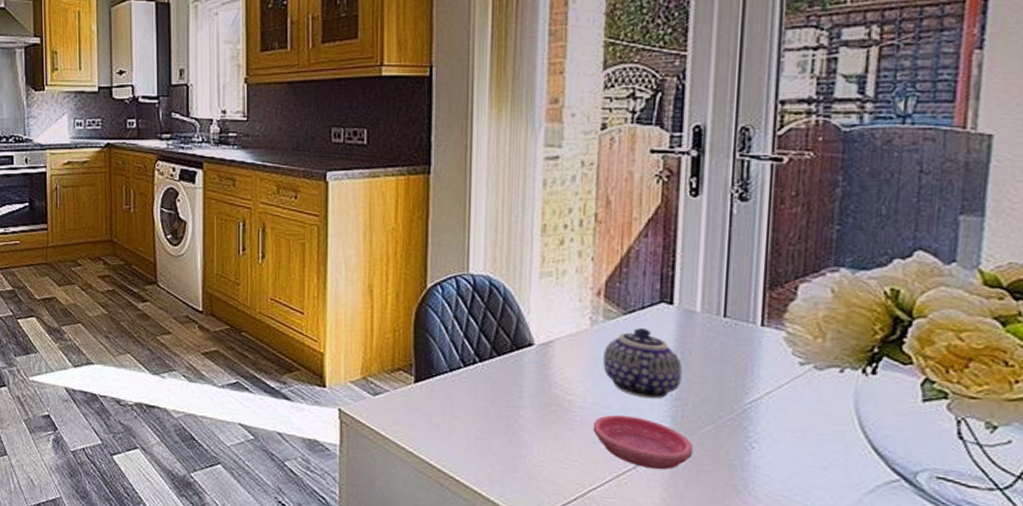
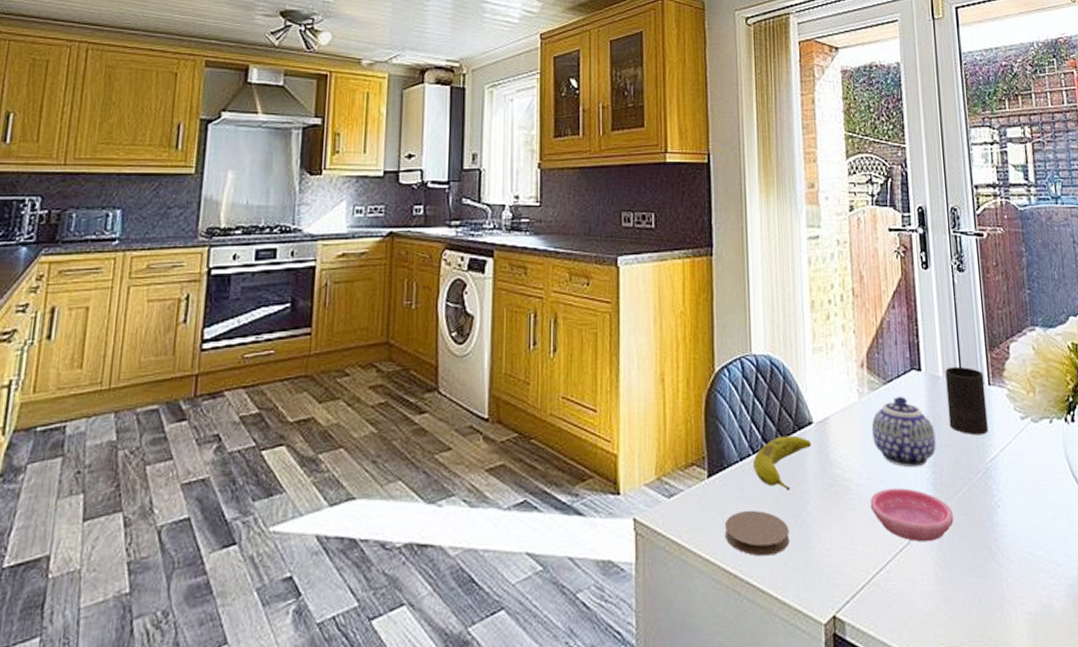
coaster: none [430,415,499,458] -> present [725,510,790,556]
fruit: none [463,353,530,403] -> present [752,435,811,490]
cup: none [702,303,756,376] -> present [945,366,988,436]

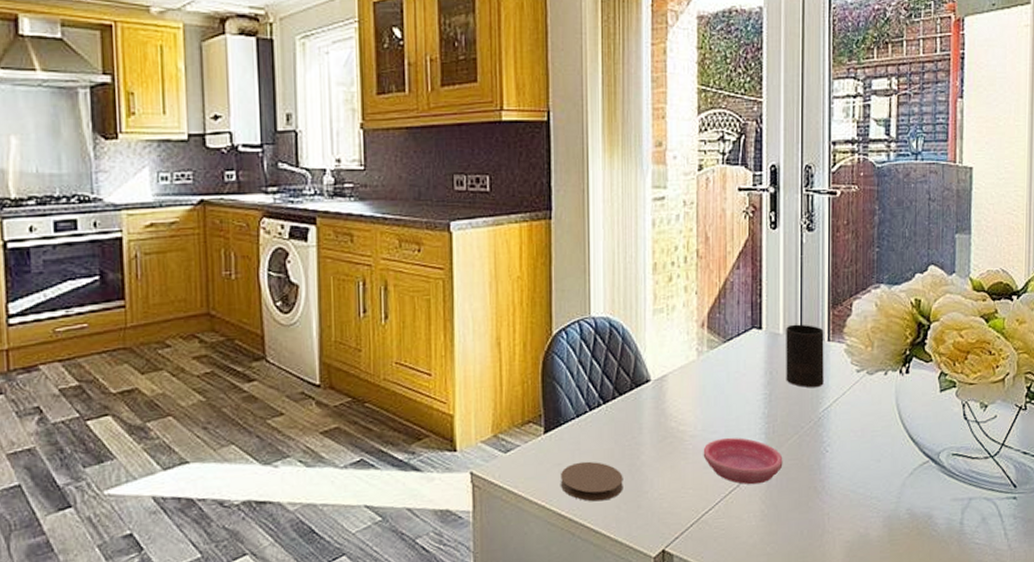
fruit: present [752,435,811,490] -> none [589,392,648,443]
teapot: present [872,397,936,468] -> none [709,354,771,419]

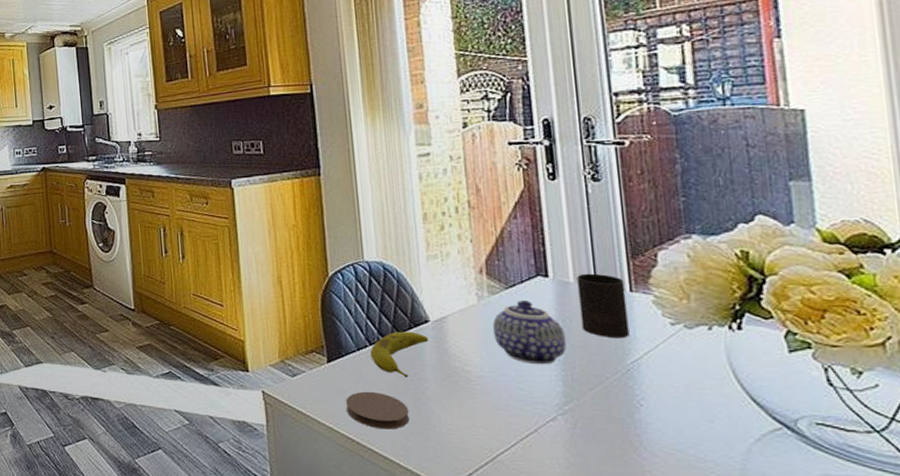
fruit: none [589,392,648,443] -> present [370,331,428,377]
saucer: present [703,437,783,485] -> none [492,381,588,431]
teapot: none [709,354,771,419] -> present [493,301,567,365]

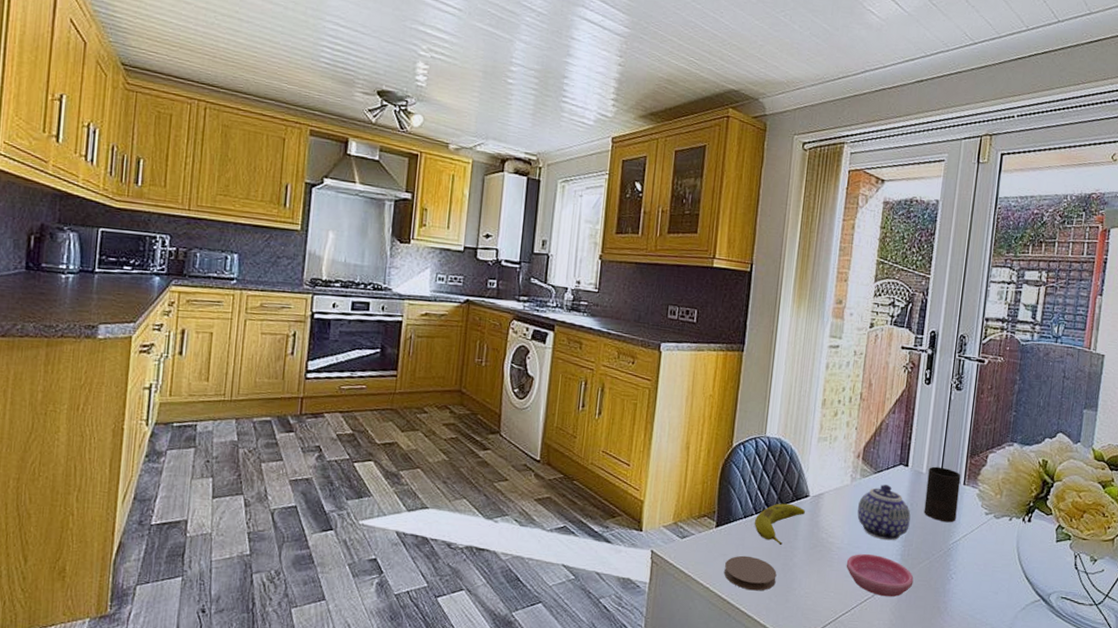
saucer: none [492,381,588,431] -> present [846,553,914,597]

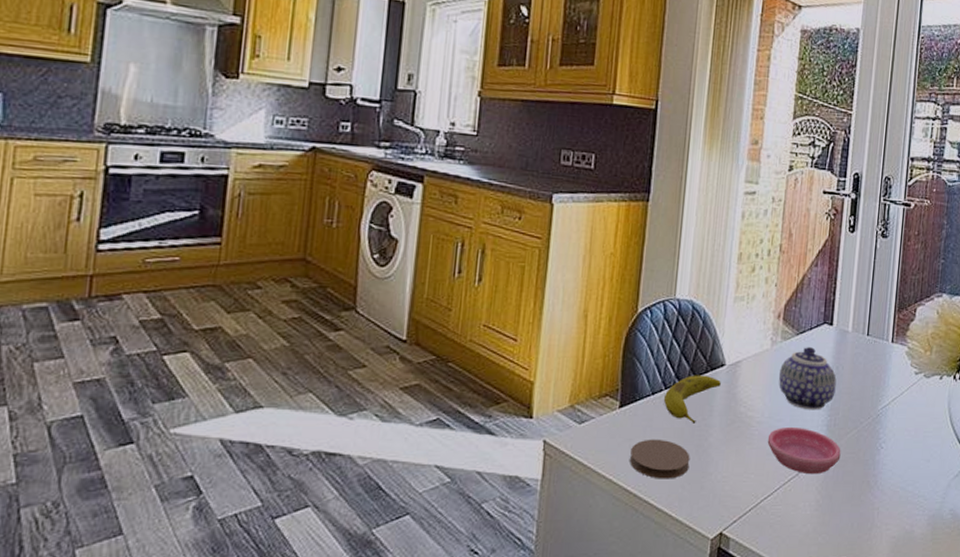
cup: present [924,466,961,523] -> none [850,323,889,386]

